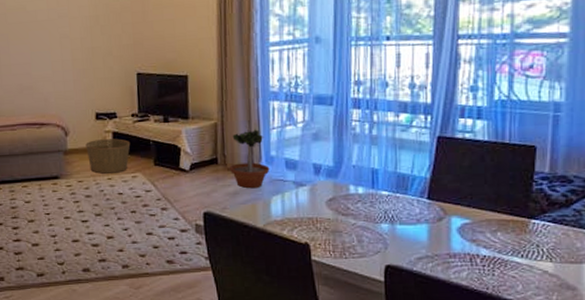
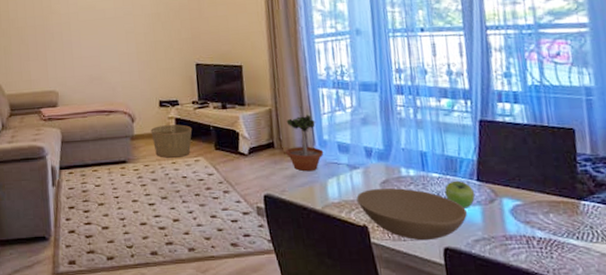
bowl: none [300,206,413,258] -> present [356,188,467,241]
fruit: none [393,198,423,227] -> present [444,180,475,208]

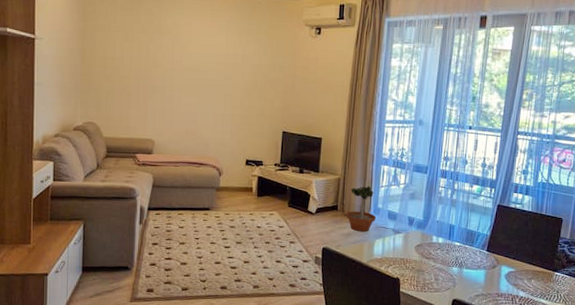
basket: present [151,124,193,158] -> none [235,181,271,210]
bowl: present [356,188,467,241] -> none [395,250,475,293]
fruit: present [444,180,475,208] -> none [462,249,483,271]

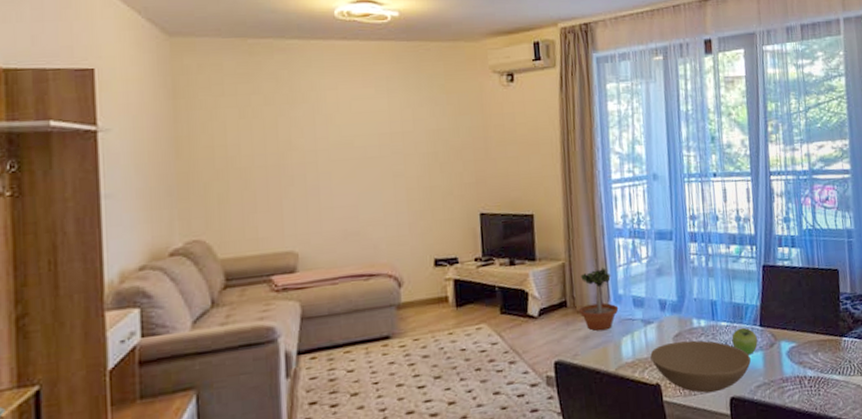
bowl: none [395,250,475,293] -> present [650,340,751,393]
fruit: none [462,249,483,271] -> present [732,327,758,355]

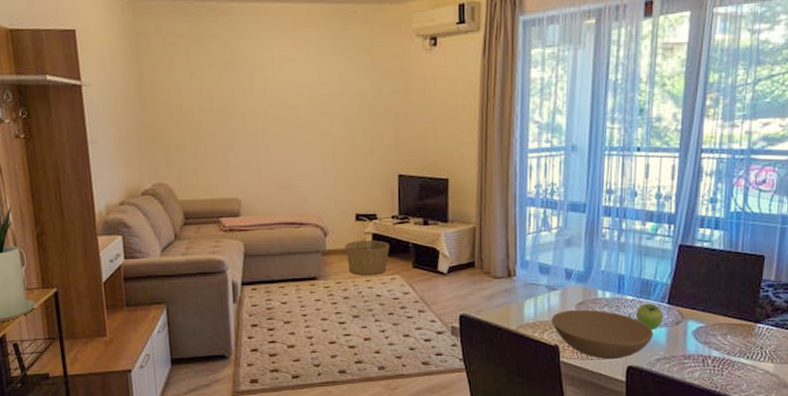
basket: none [422,286,474,329] -> present [345,240,390,275]
potted tree: present [579,262,619,331] -> none [486,229,525,292]

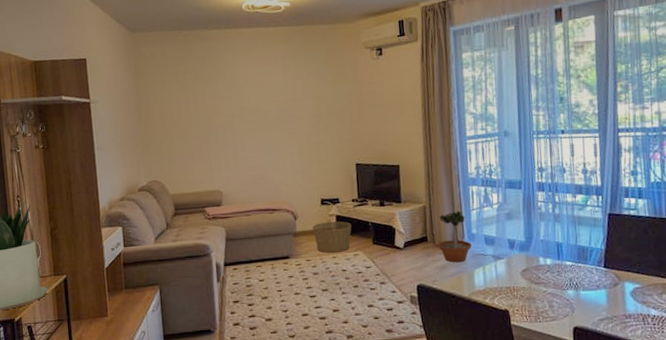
potted tree: none [486,229,525,292] -> present [438,206,472,263]
bowl: present [551,310,653,360] -> none [500,276,594,322]
fruit: present [636,303,663,330] -> none [576,267,601,292]

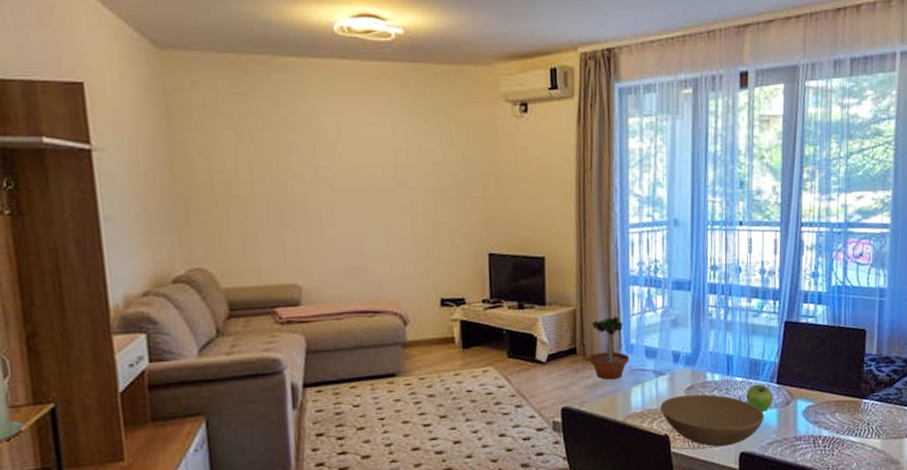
basket: present [312,221,352,253] -> none [428,328,481,369]
bowl: none [500,276,594,322] -> present [660,394,764,447]
fruit: none [576,267,601,292] -> present [746,384,773,412]

